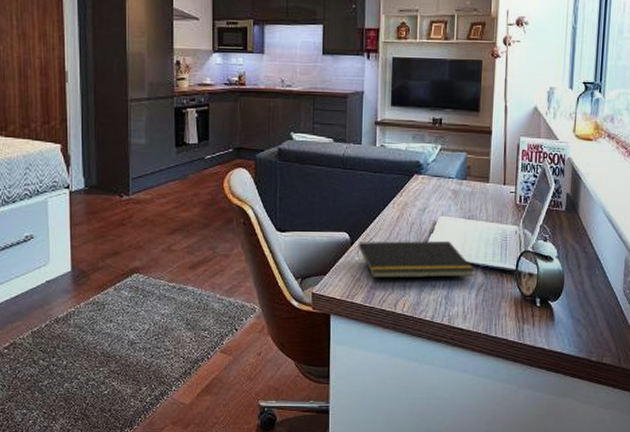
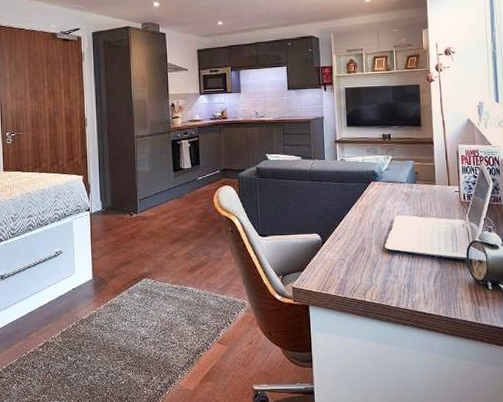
notepad: present [356,241,475,279] -> none [327,237,432,272]

